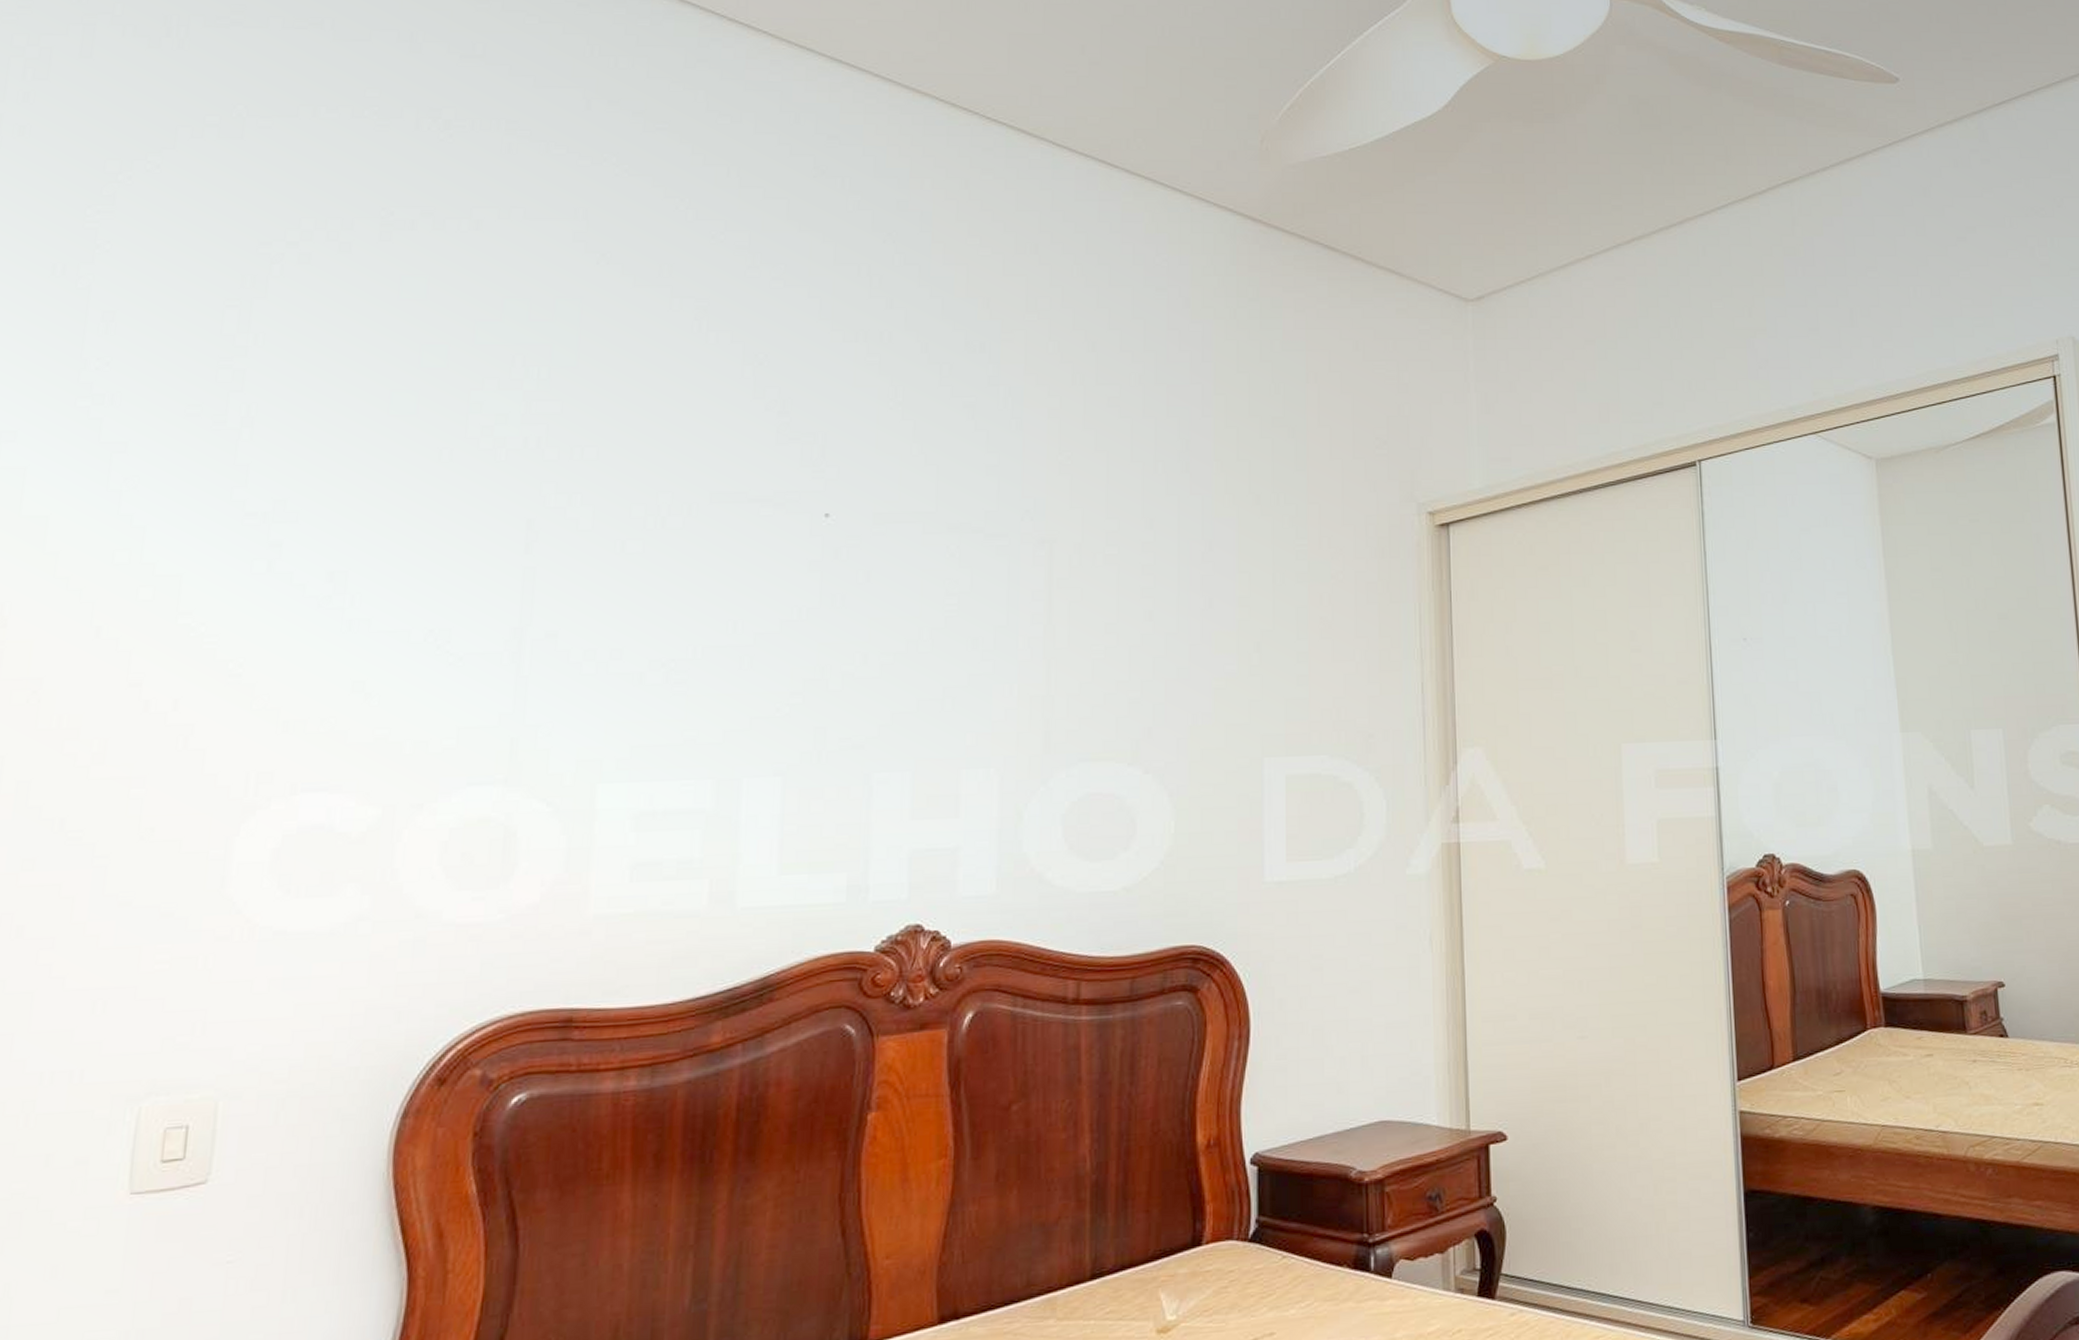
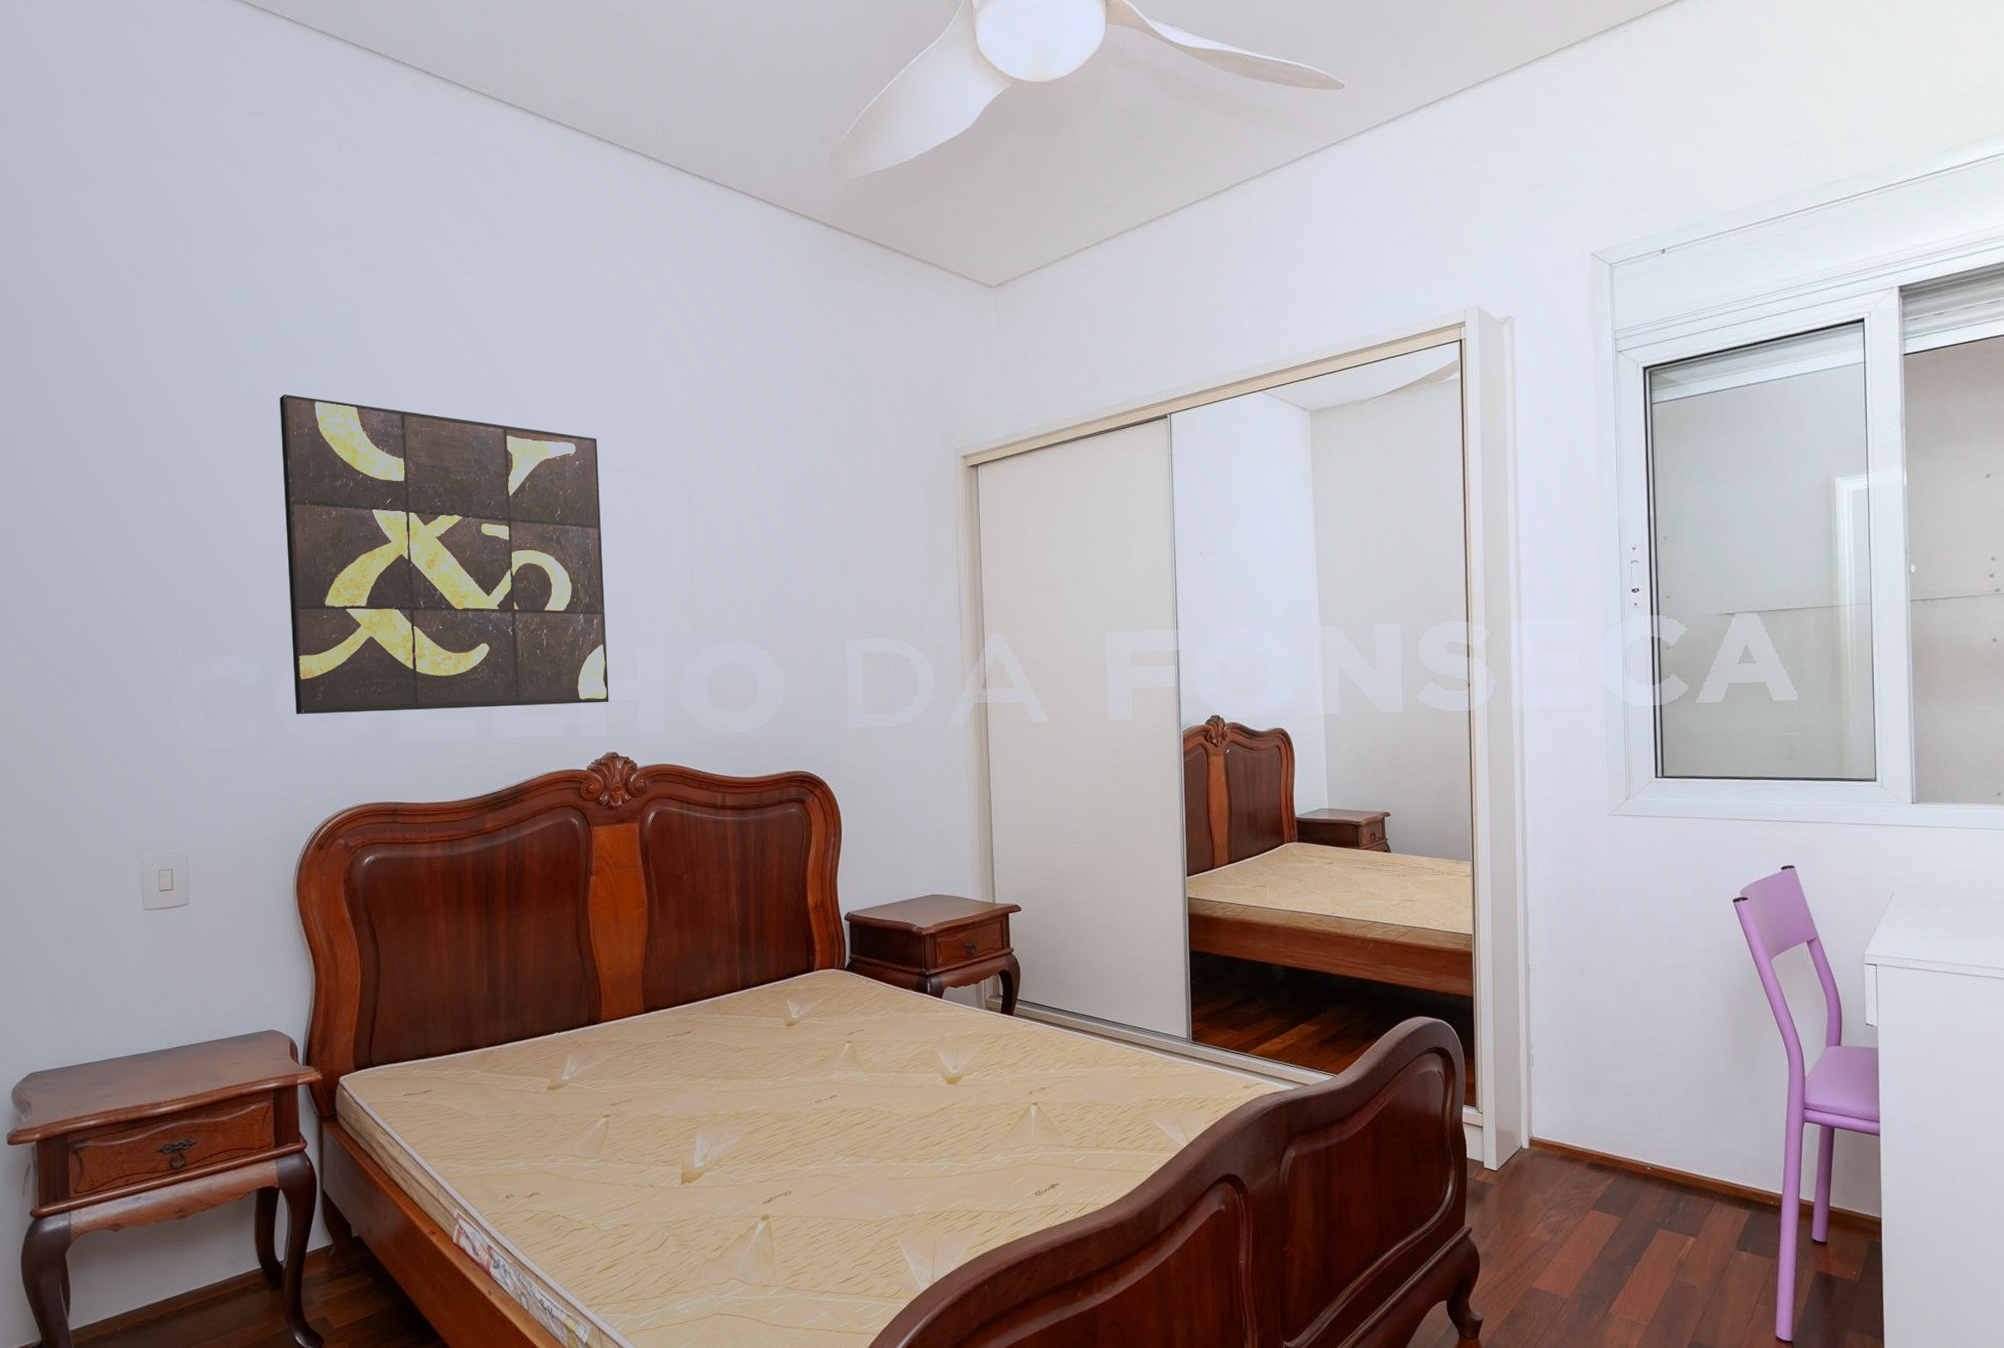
wall art: none [426,421,924,879] -> present [279,394,609,715]

